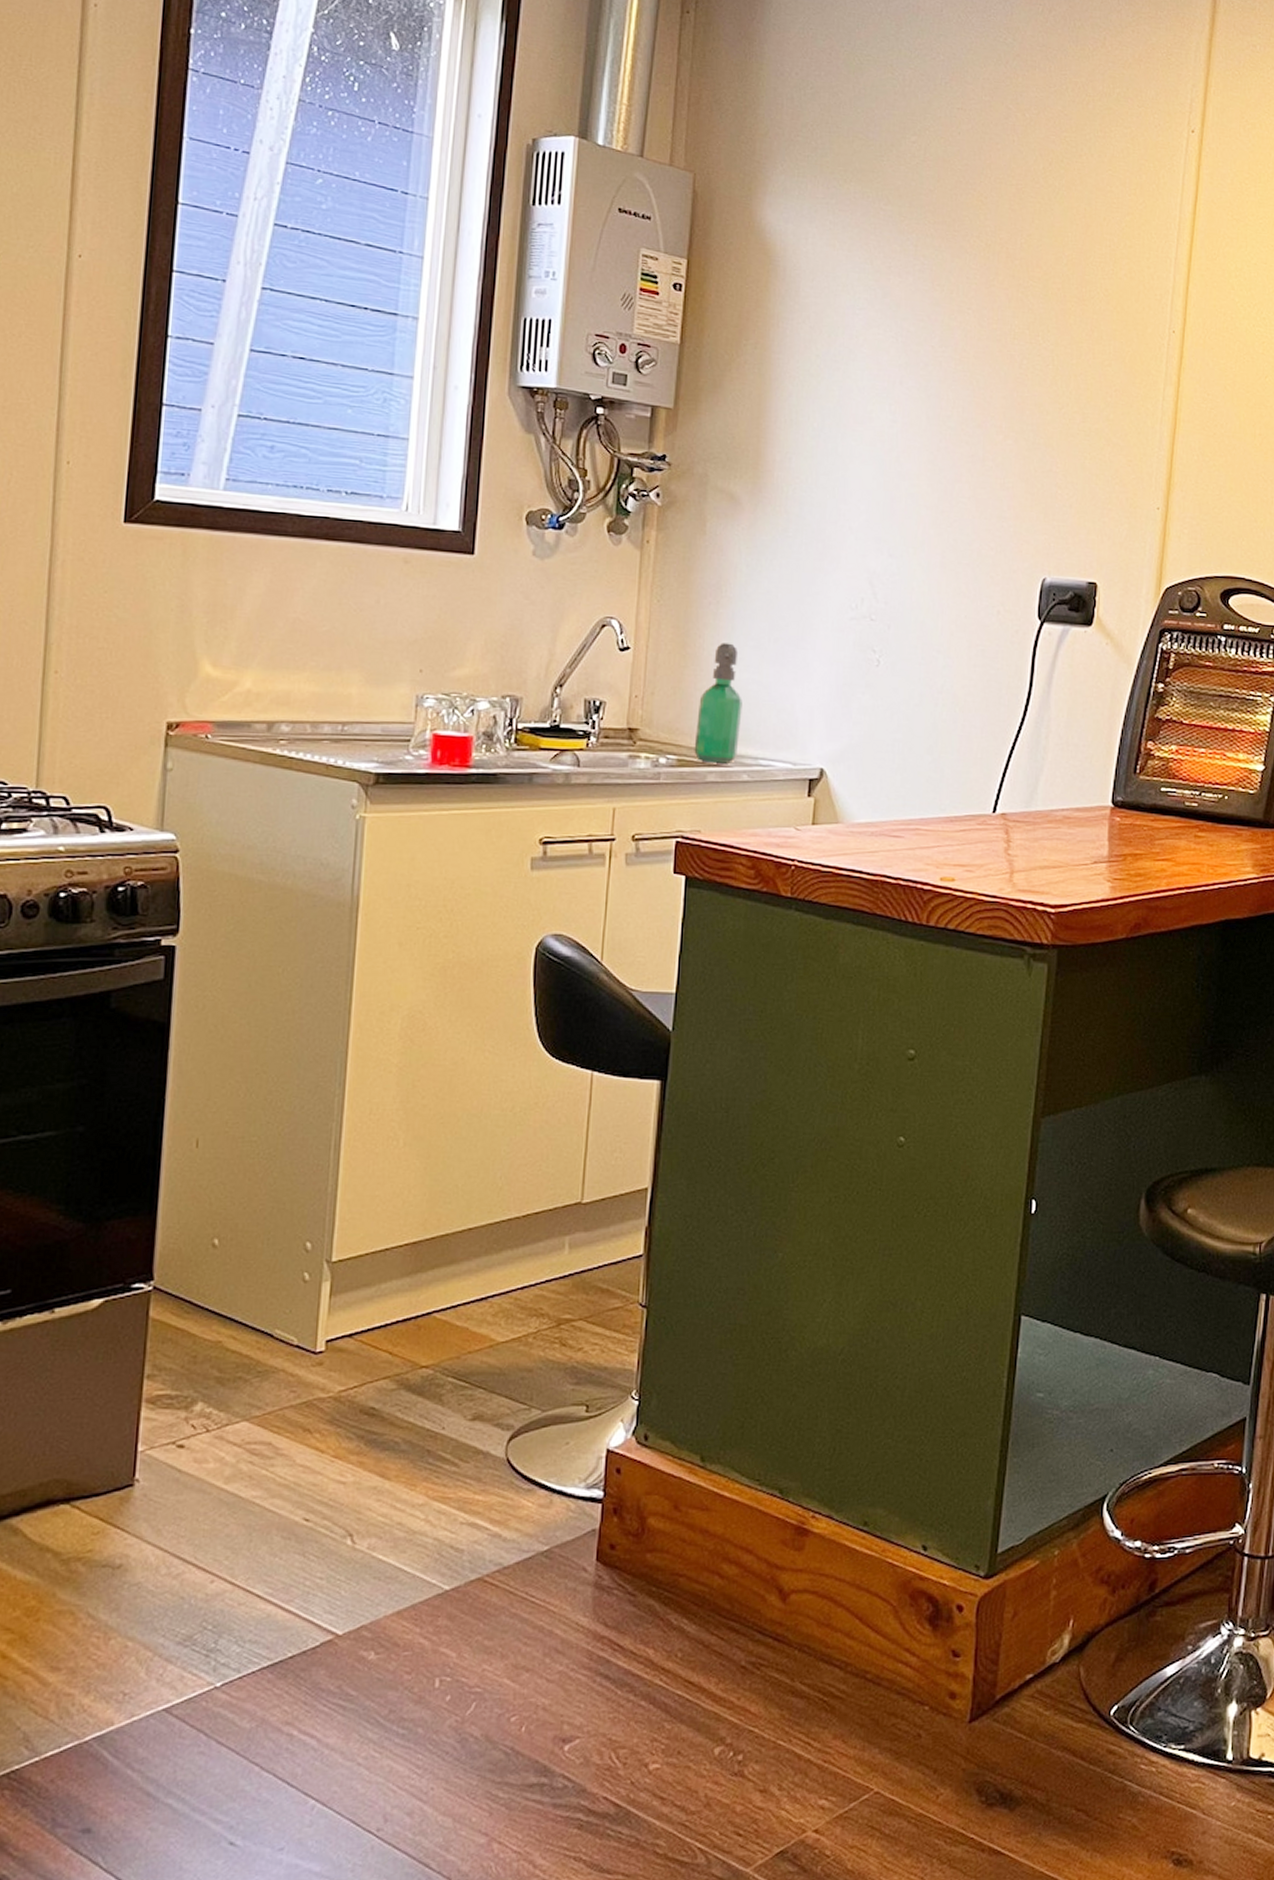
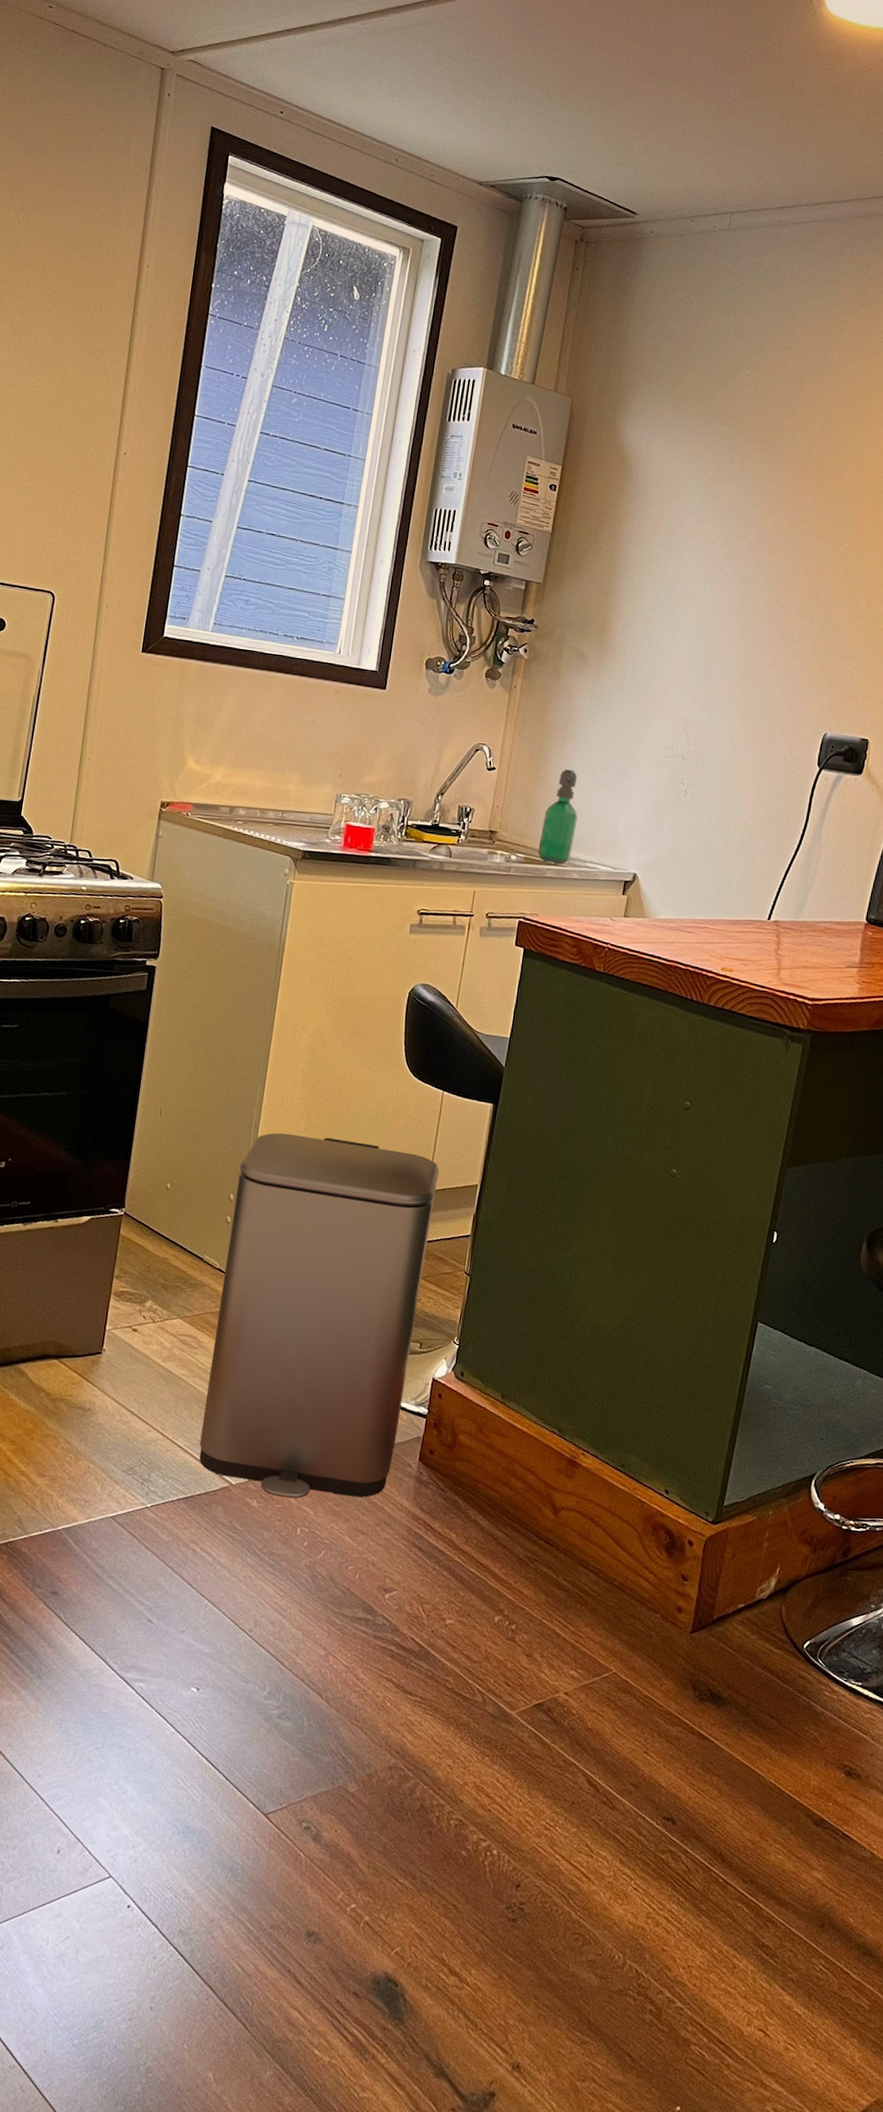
pedal bin: none [287,1150,595,1642] -> present [199,1133,440,1499]

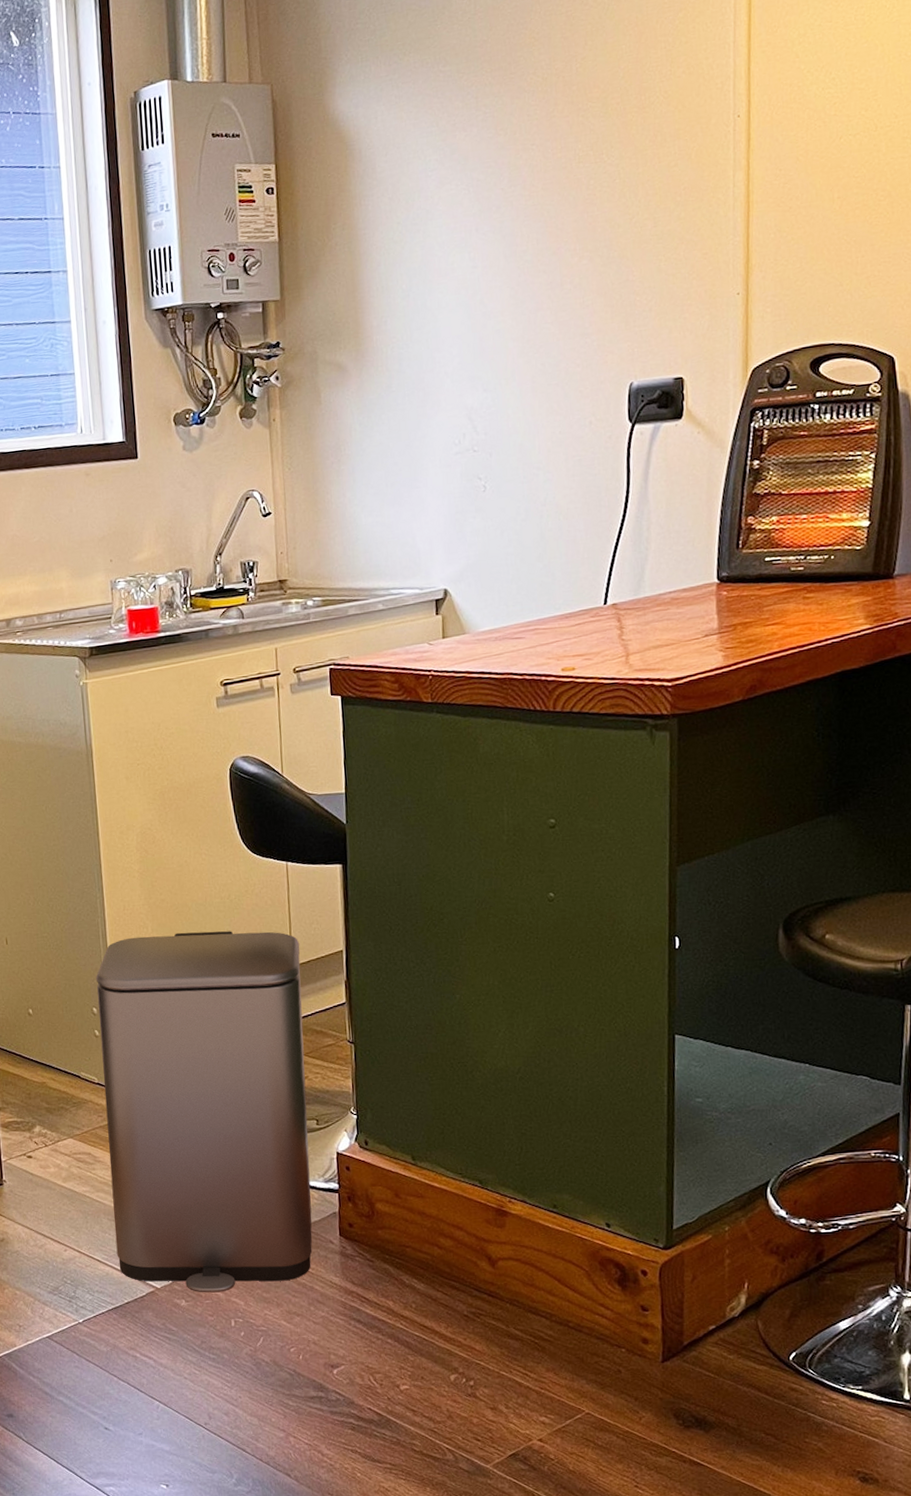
soap dispenser: present [537,769,578,864] -> none [334,494,372,599]

